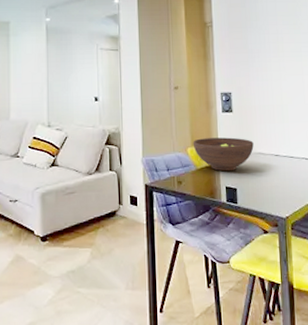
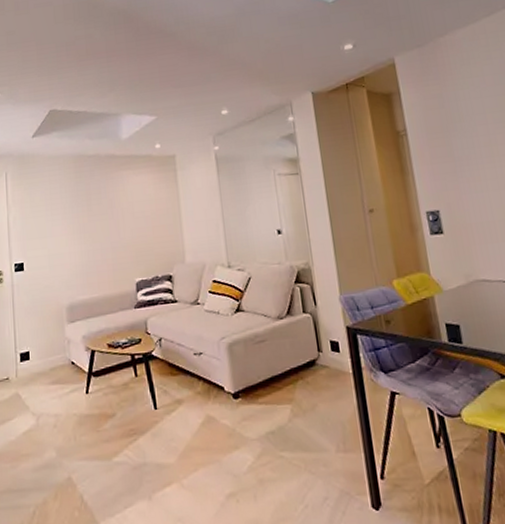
fruit bowl: present [193,137,254,172] -> none [398,263,476,306]

